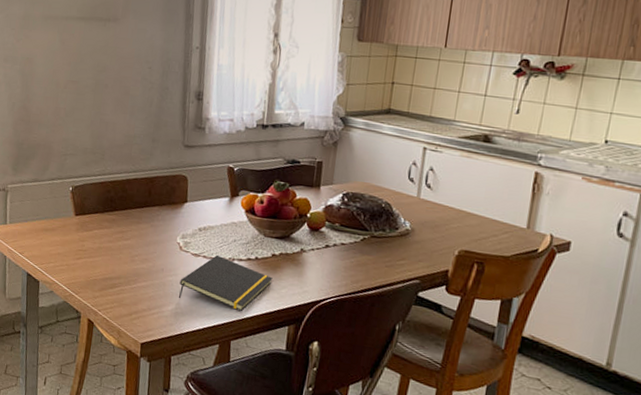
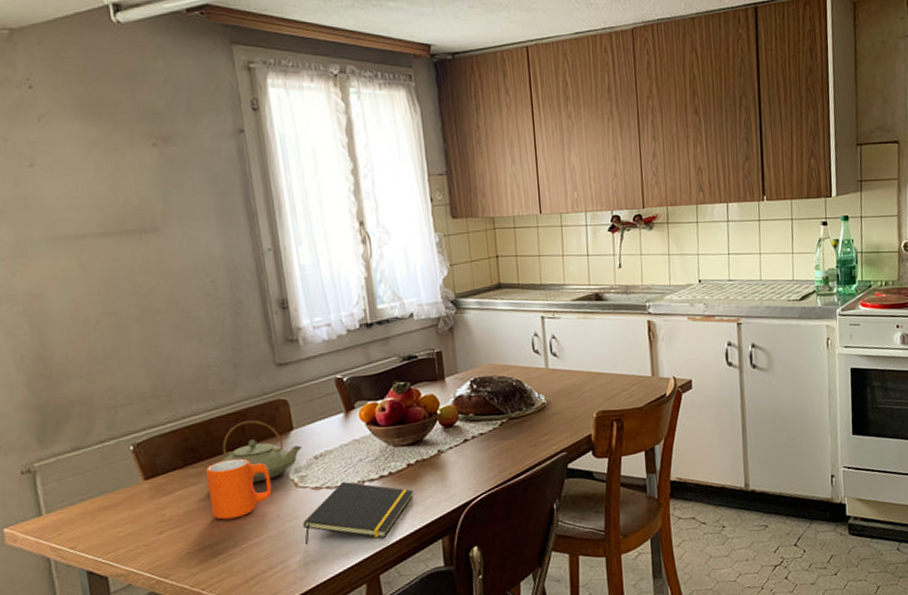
mug: none [116,214,163,263] -> present [205,458,272,520]
teapot: none [130,186,191,239] -> present [222,419,302,483]

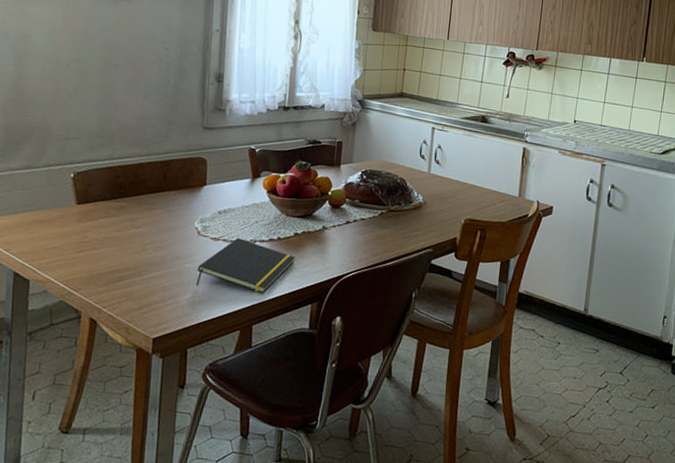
mug: present [205,458,272,520] -> none [125,200,180,252]
teapot: present [222,419,302,483] -> none [142,170,211,225]

